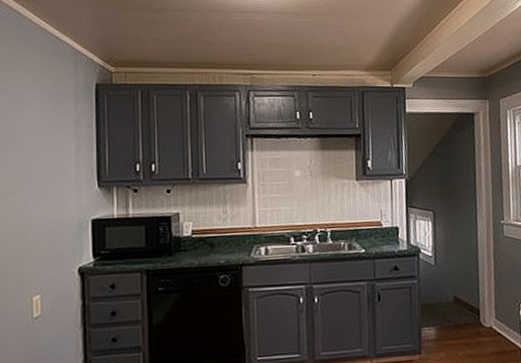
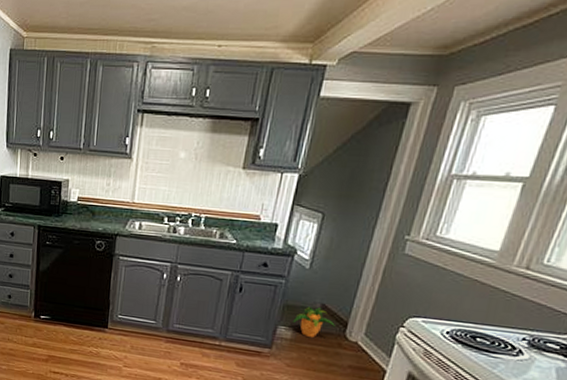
potted plant: none [433,300,470,333] -> present [292,306,335,337]

